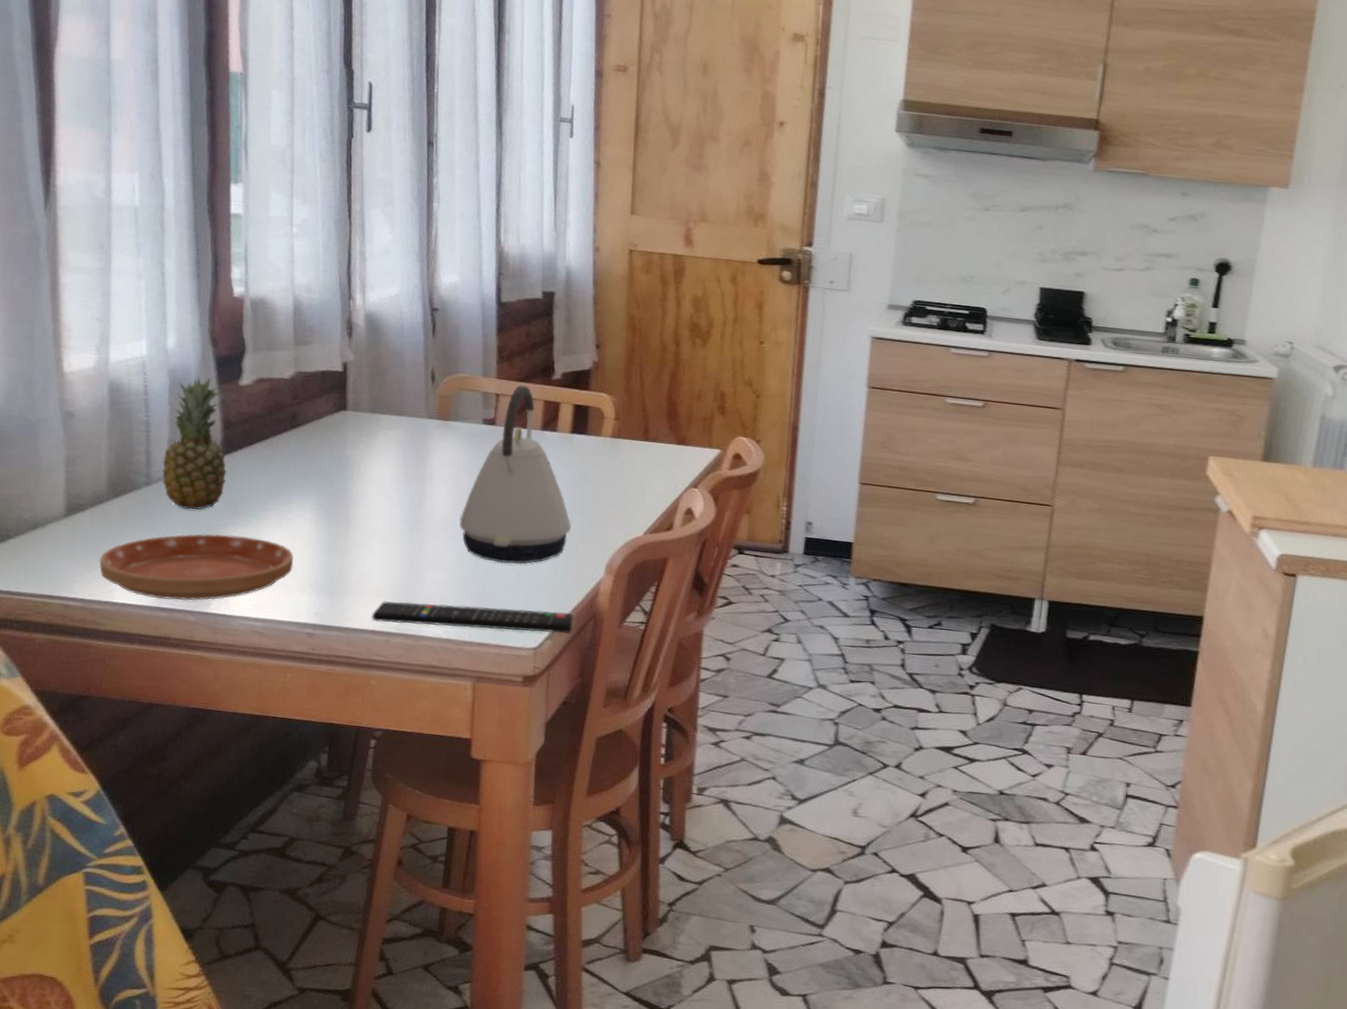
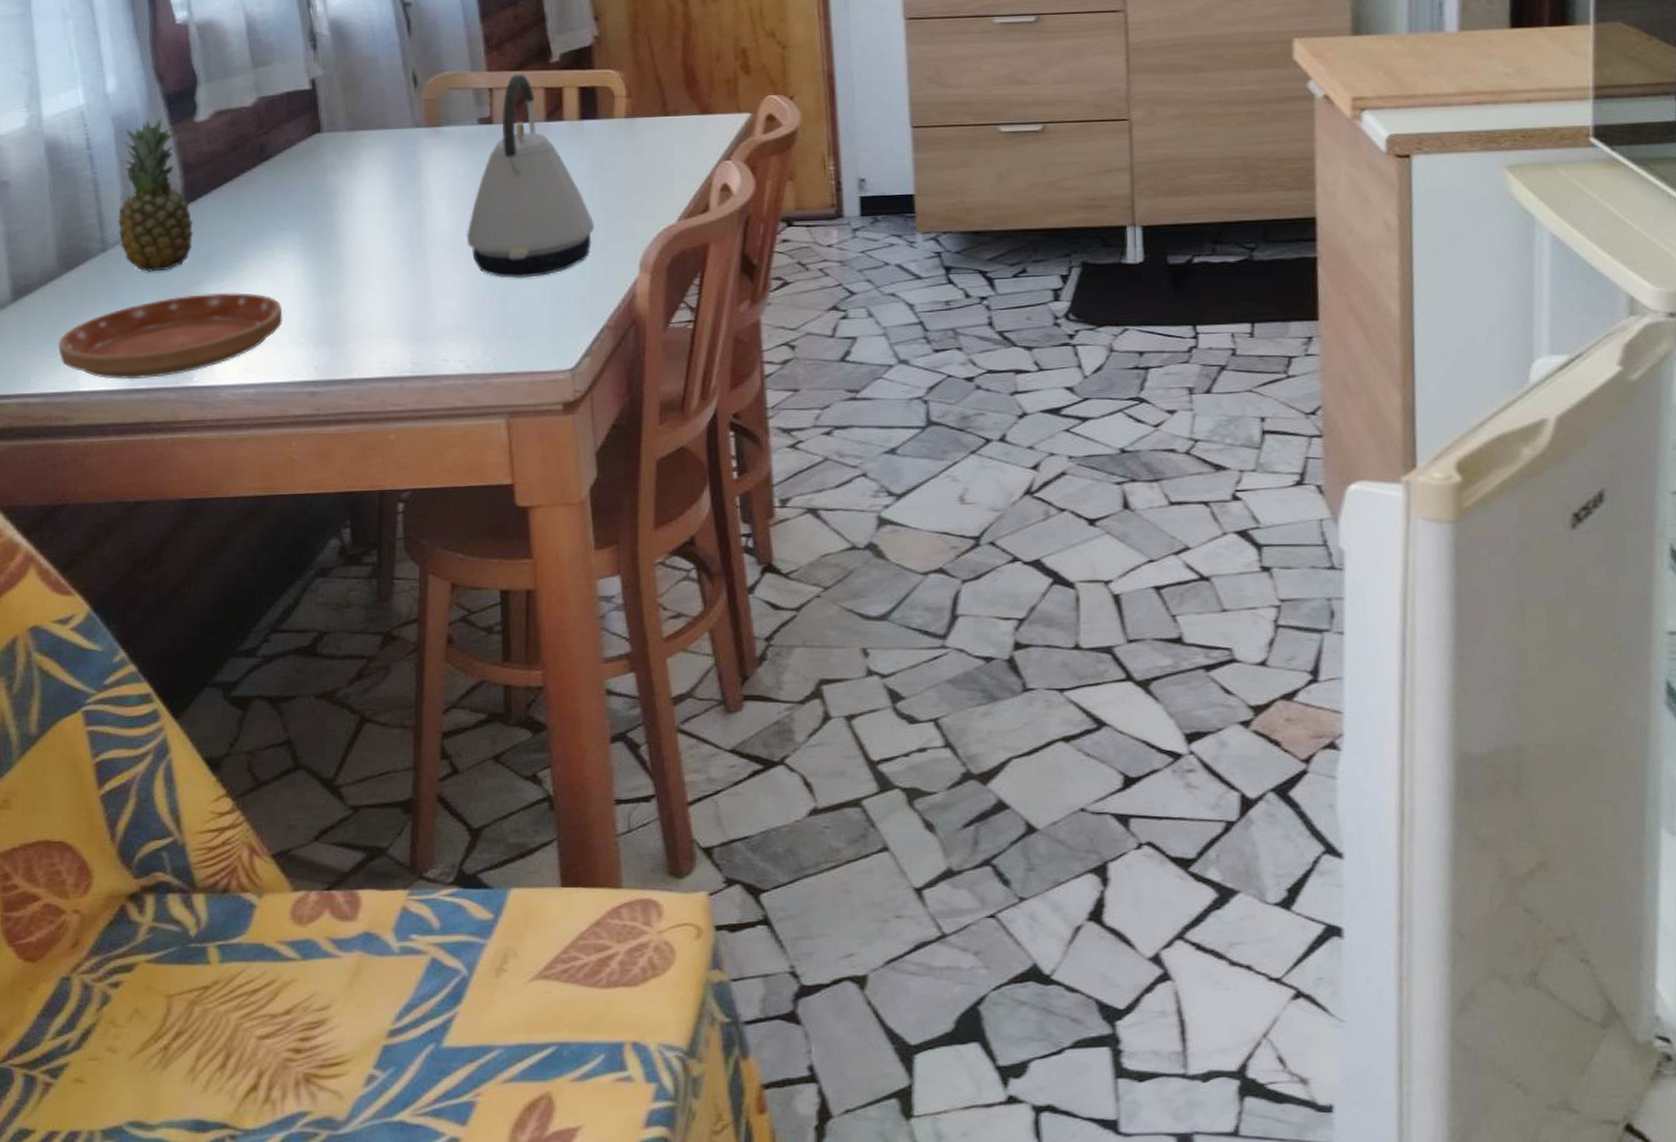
remote control: present [371,601,574,635] -> none [381,323,613,368]

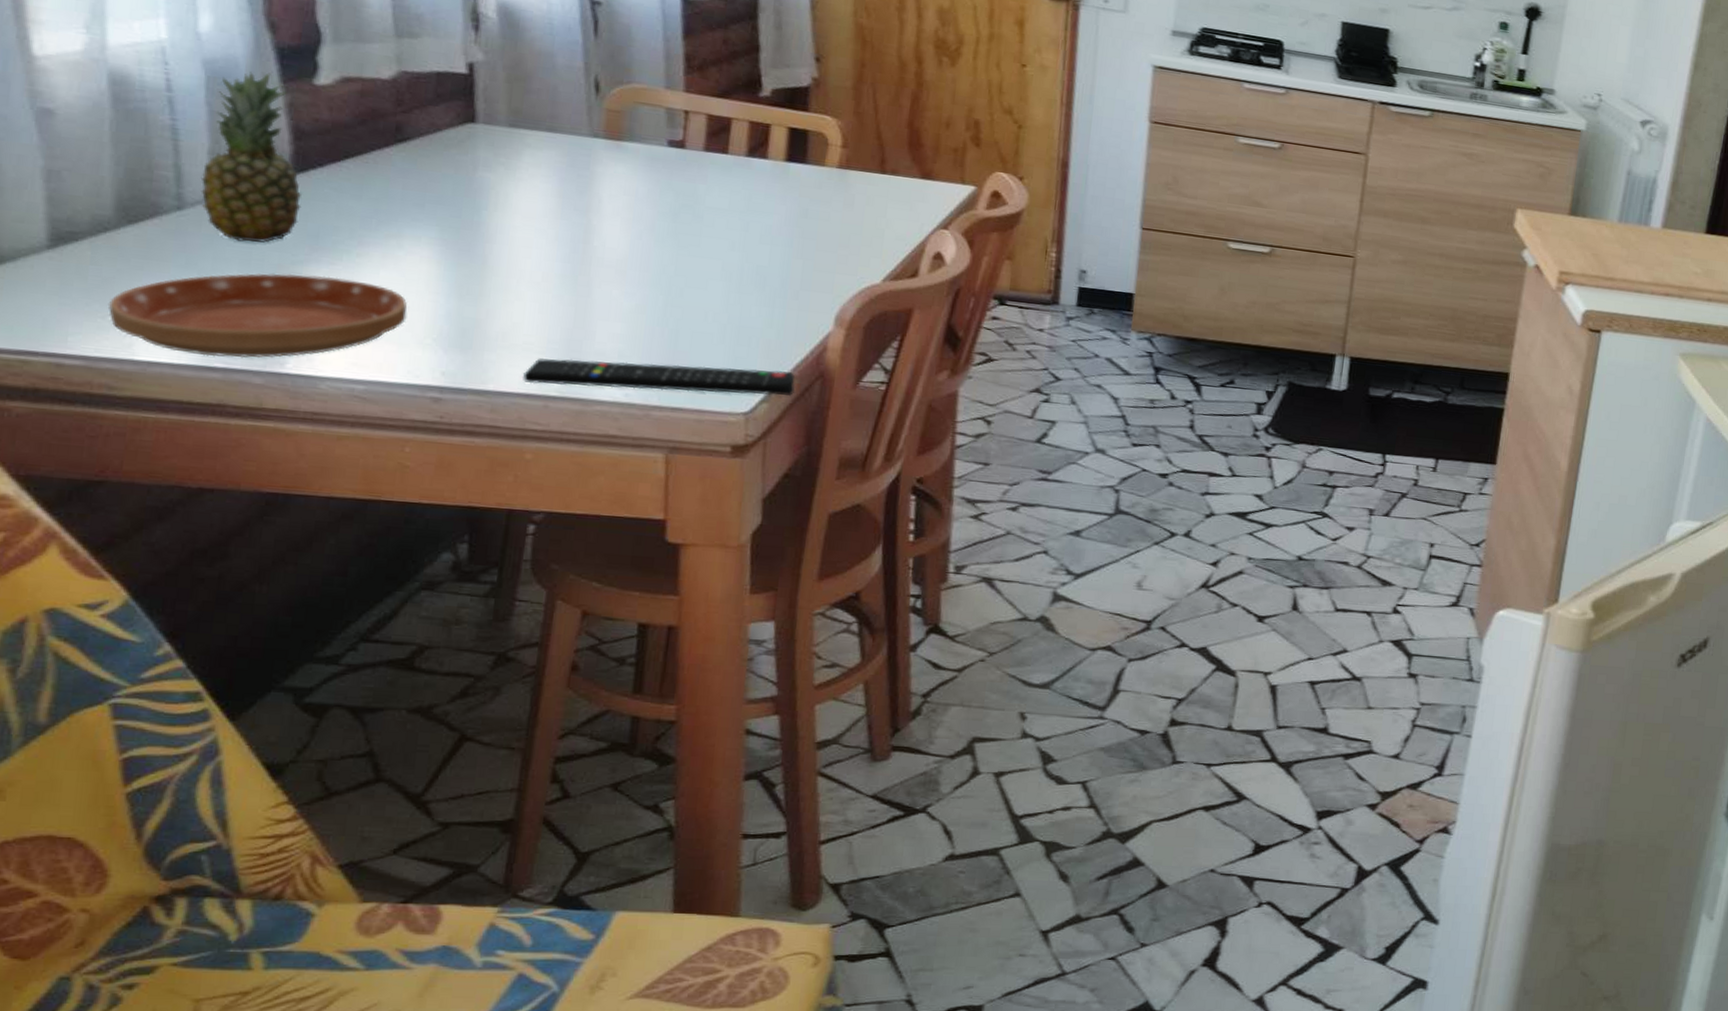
remote control: none [381,323,613,368] -> present [523,358,796,397]
kettle: present [466,74,594,279] -> none [640,101,789,315]

